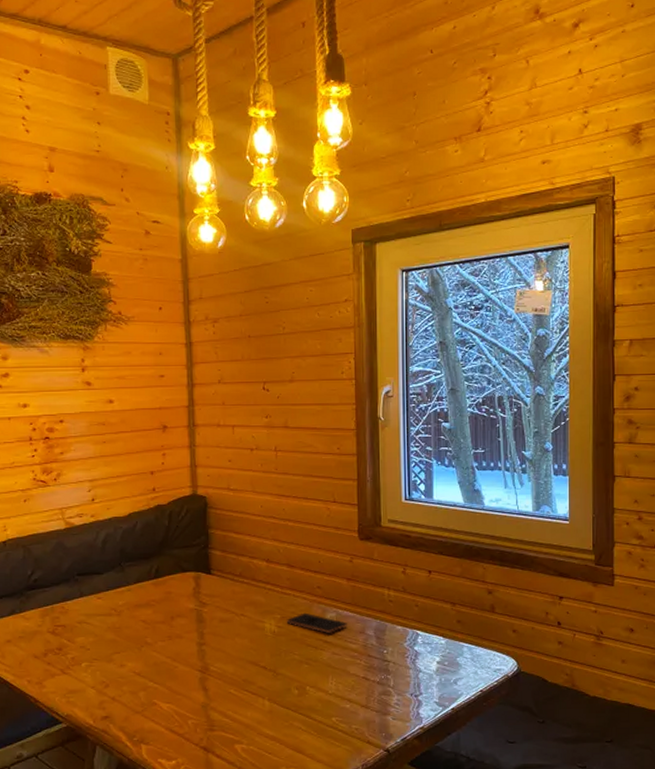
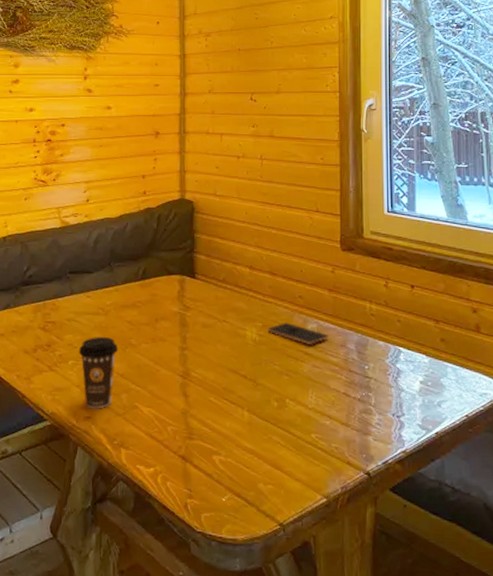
coffee cup: none [91,637,134,708] -> present [78,337,119,409]

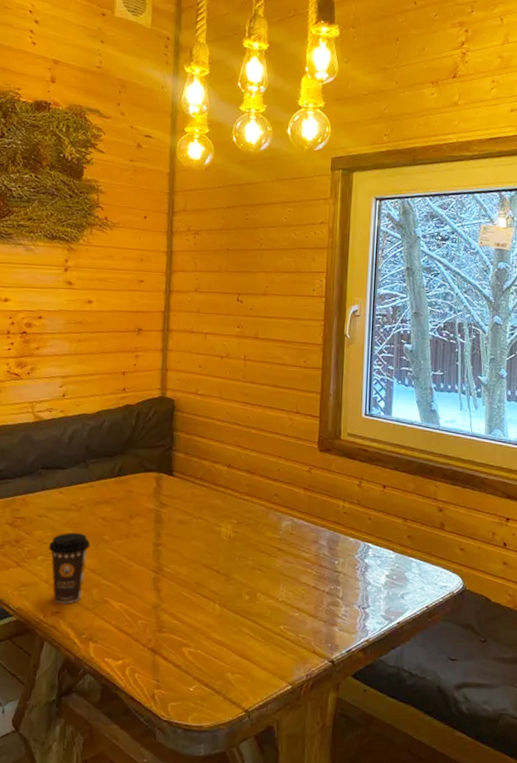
smartphone: present [267,322,329,344] -> none [242,519,303,541]

